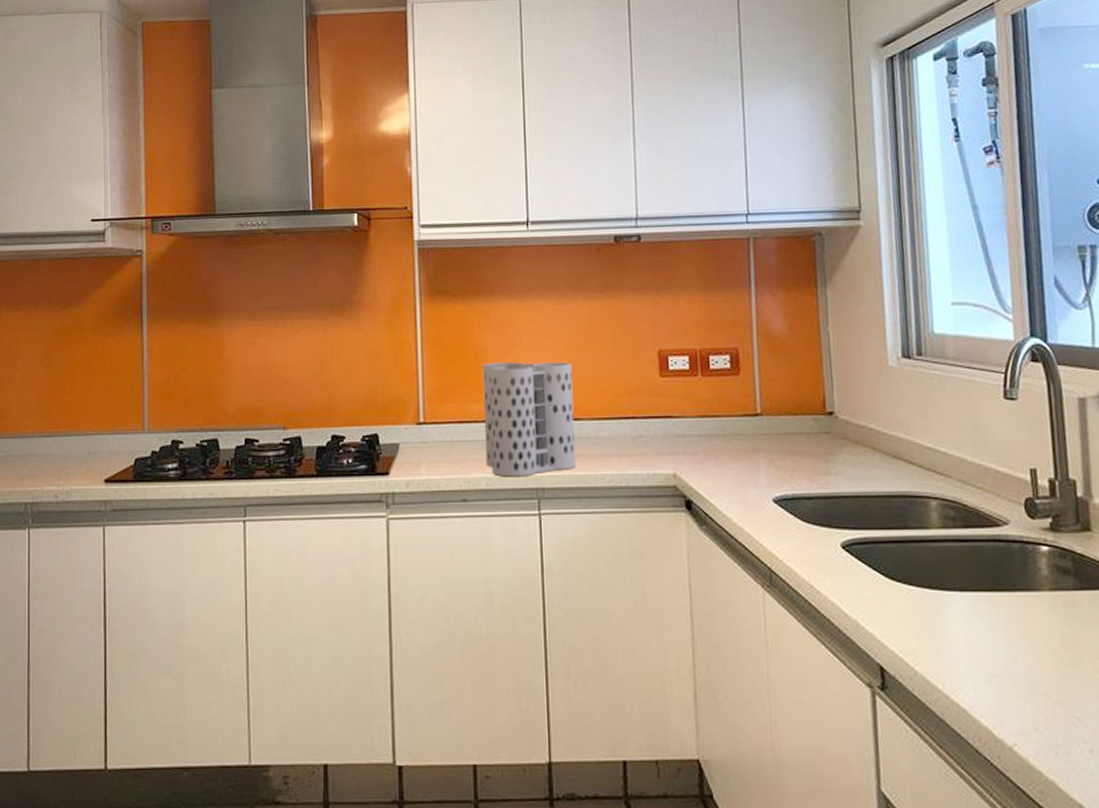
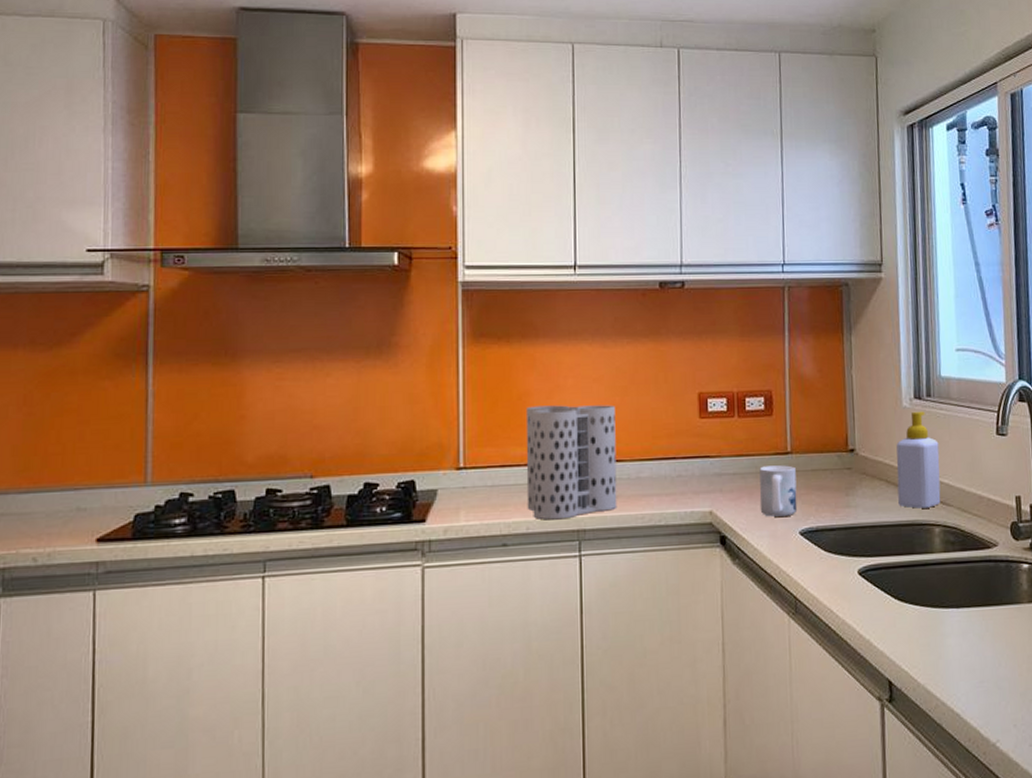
mug: none [726,428,770,482] -> present [759,465,798,517]
soap bottle: none [882,371,938,479] -> present [896,411,941,509]

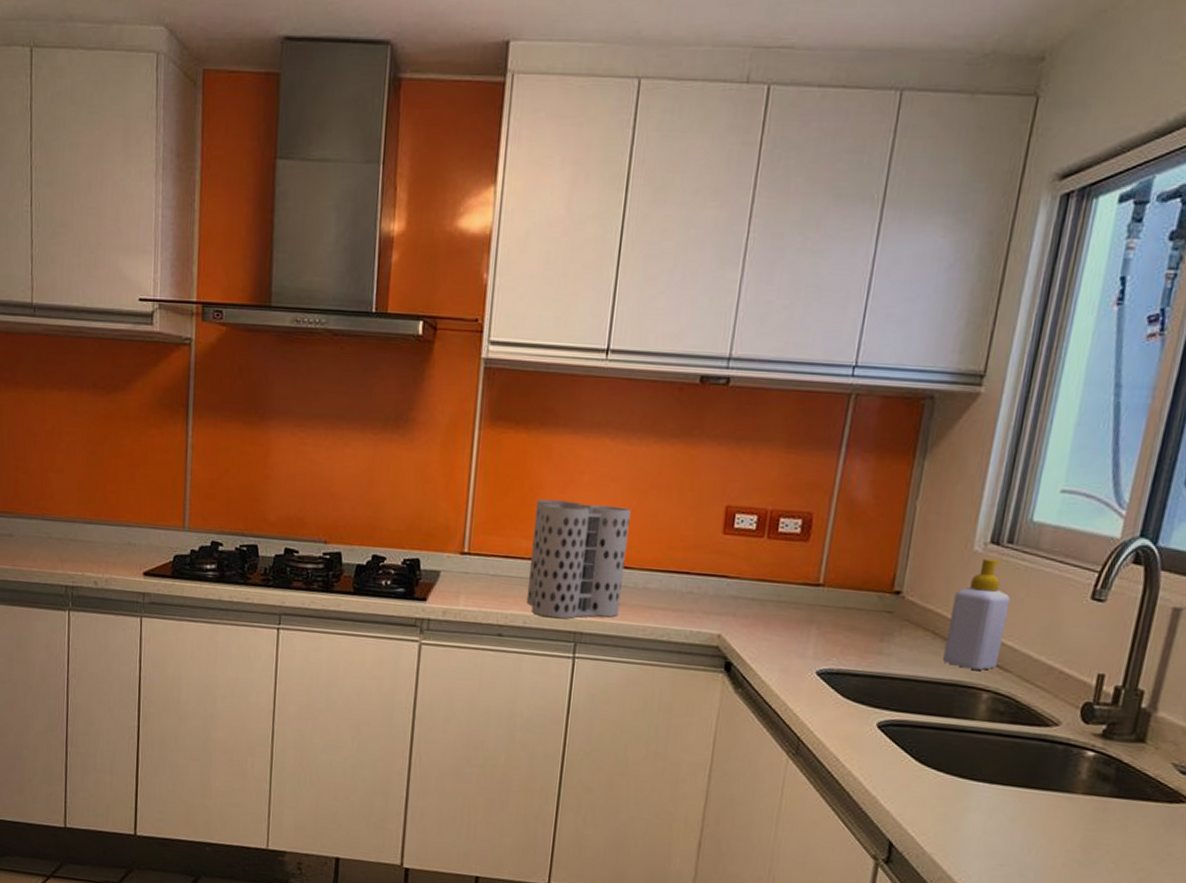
mug: present [759,465,798,517] -> none [775,595,825,653]

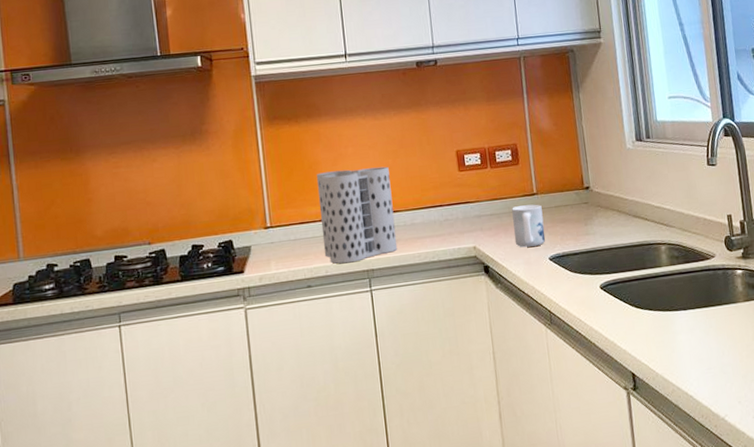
mug: none [775,595,825,653] -> present [512,204,546,248]
soap bottle: present [943,558,1011,670] -> none [624,150,665,231]

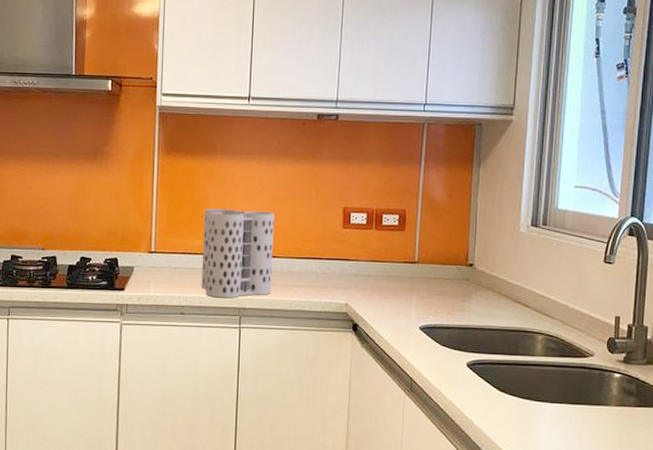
mug: present [512,204,546,248] -> none [387,271,421,313]

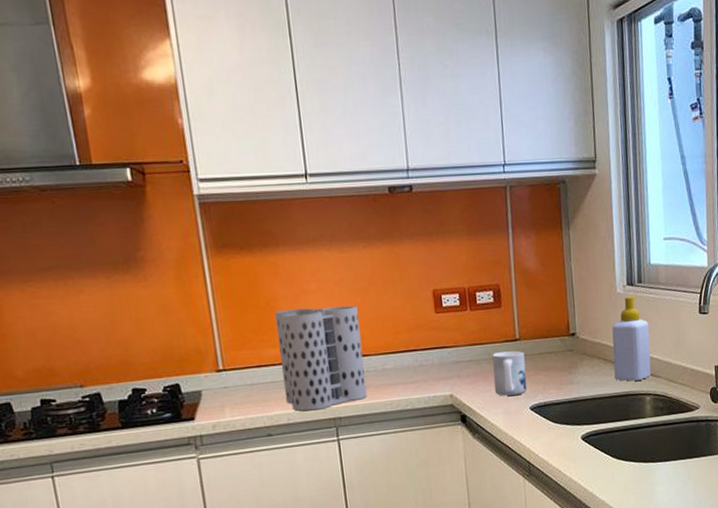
mug: none [387,271,421,313] -> present [492,350,527,396]
soap bottle: none [508,237,550,319] -> present [612,296,651,381]

